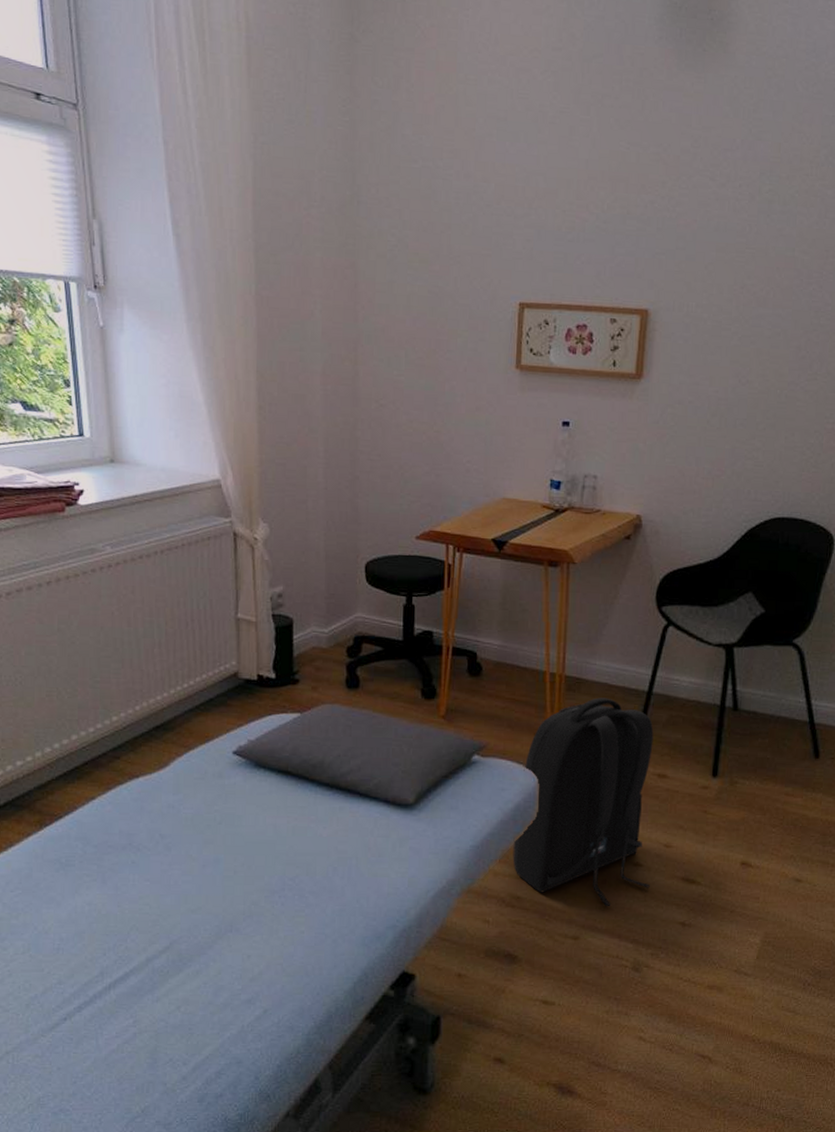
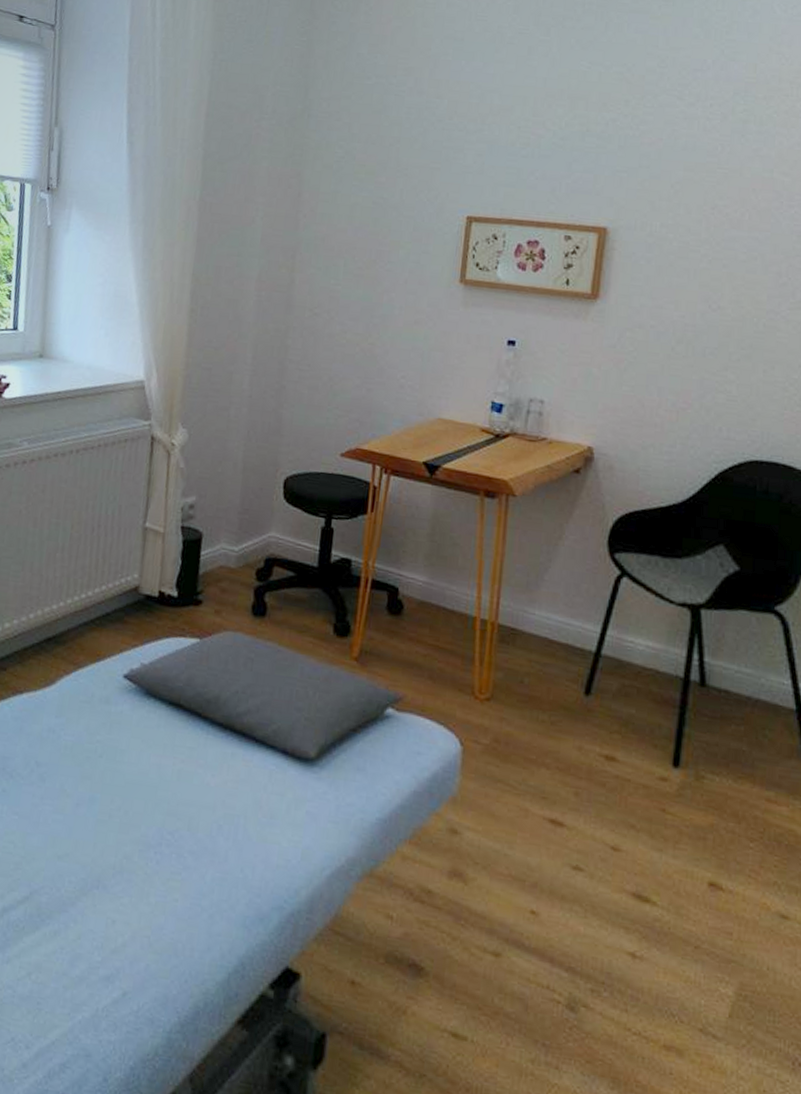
backpack: present [512,697,654,907] -> none [425,654,602,919]

